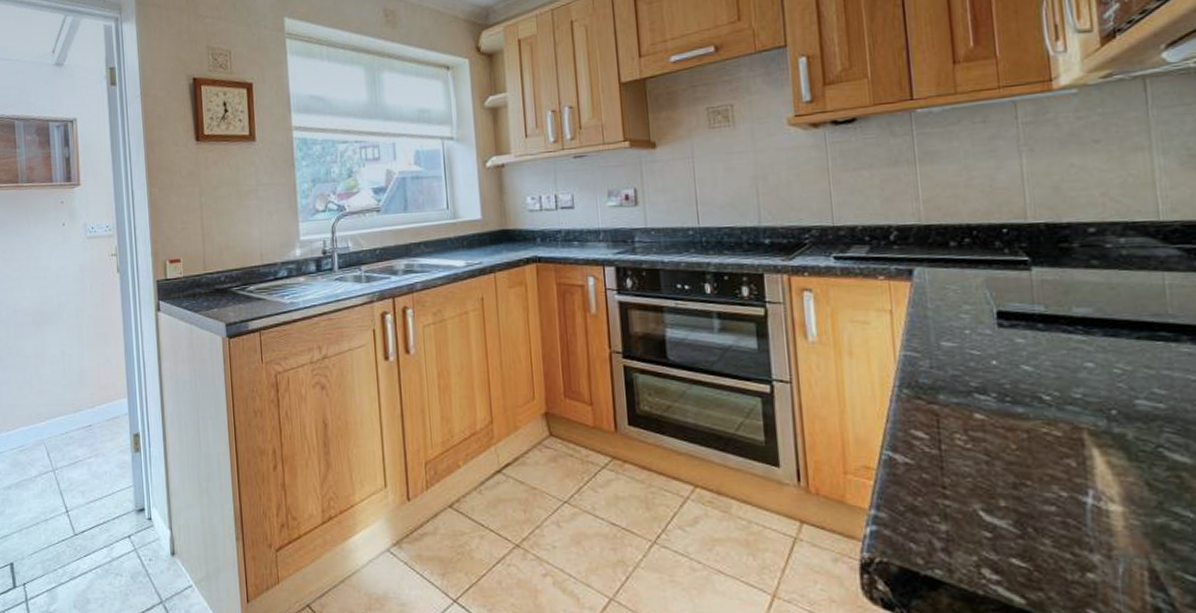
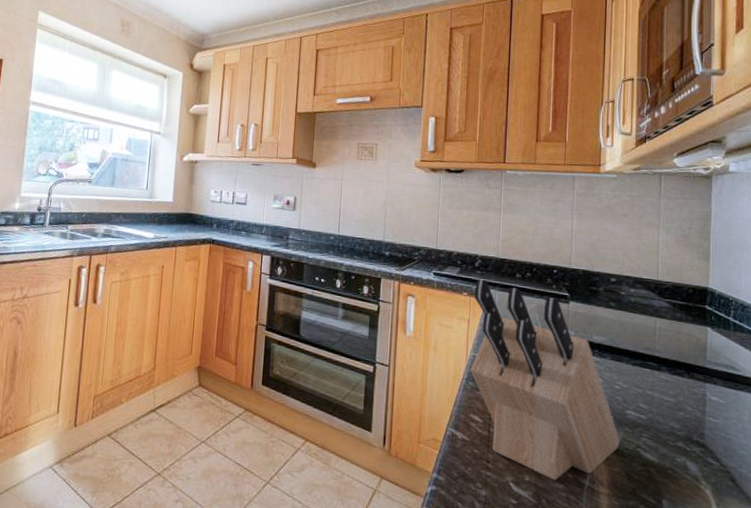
knife block: none [893,255,1131,503] -> present [470,279,620,481]

